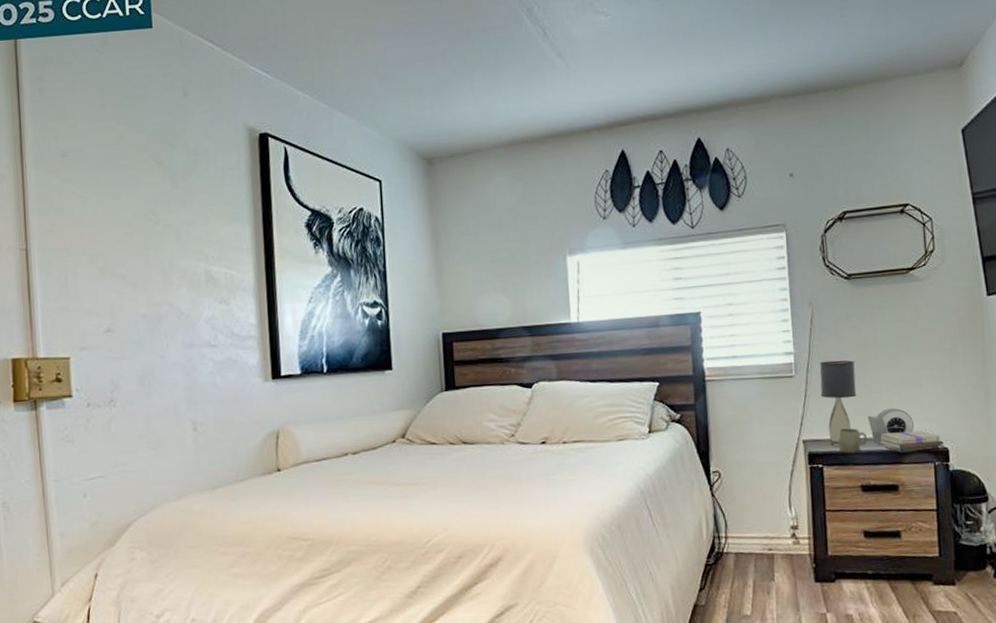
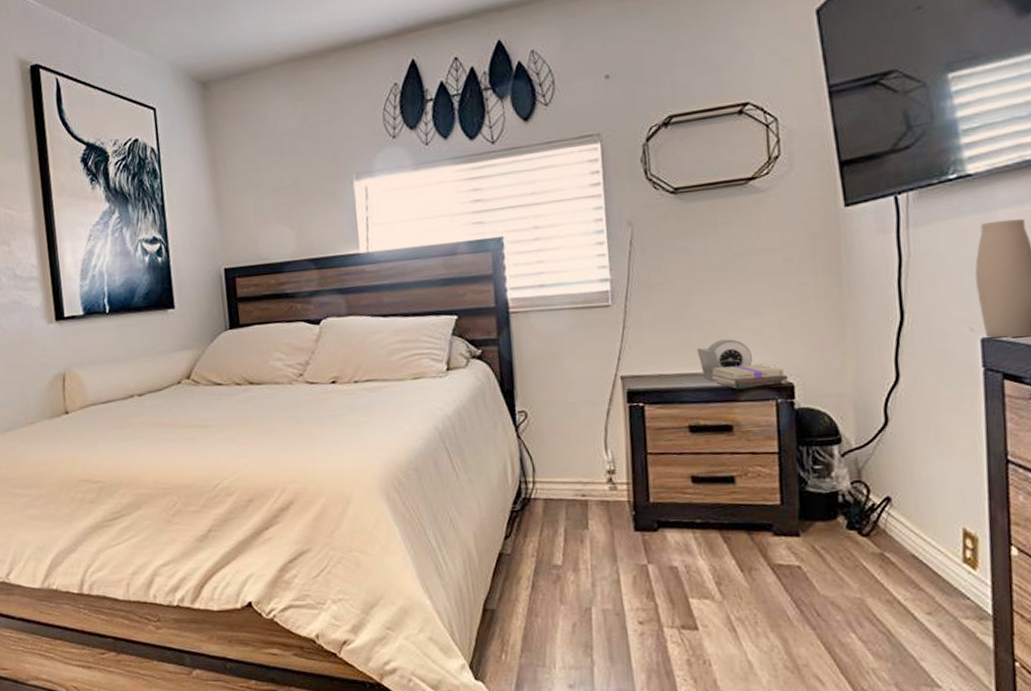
table lamp: present [820,360,857,447] -> none [640,286,684,384]
mug: present [837,428,868,454] -> none [661,362,697,391]

